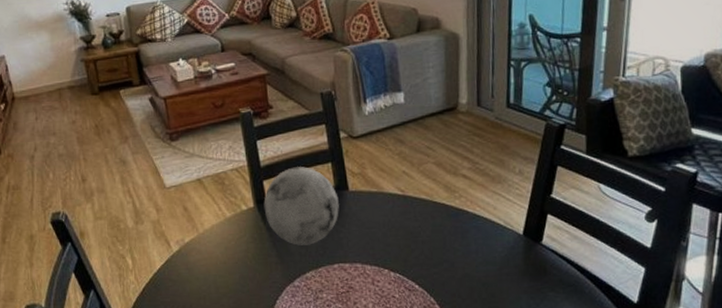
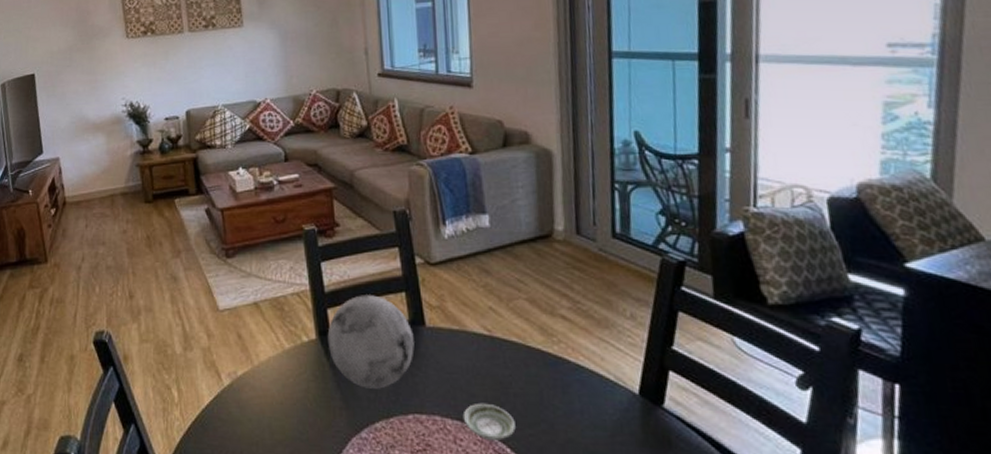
saucer: none [379,250,423,279] -> present [462,402,516,440]

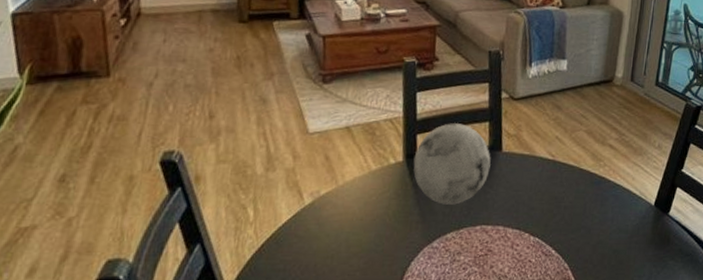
saucer: present [462,402,516,440] -> none [521,214,562,244]

